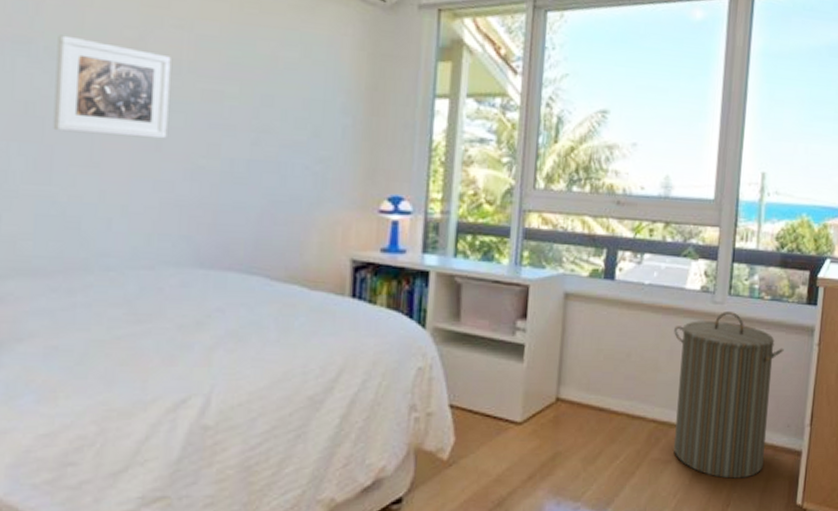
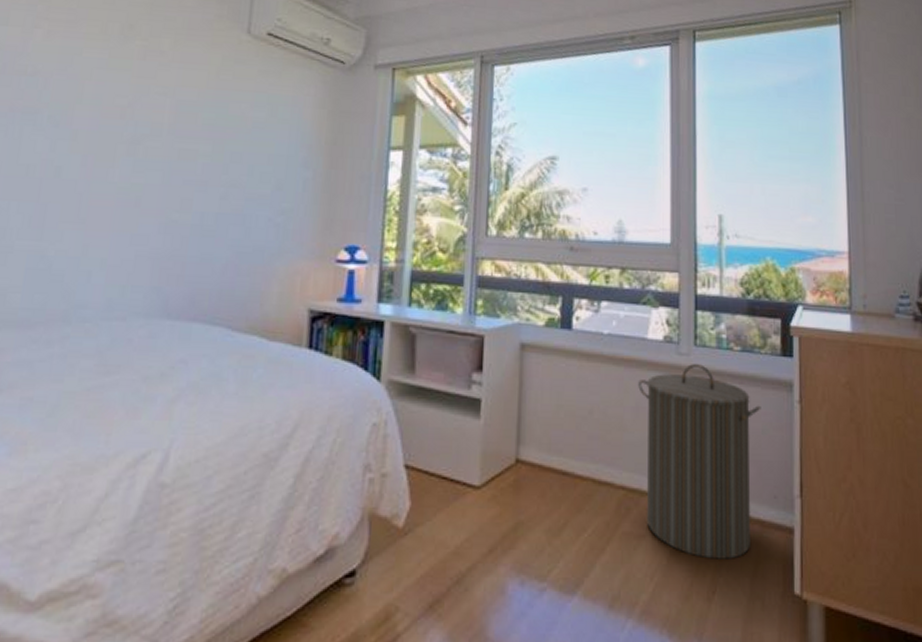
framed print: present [53,35,171,139] -> none [48,105,155,196]

